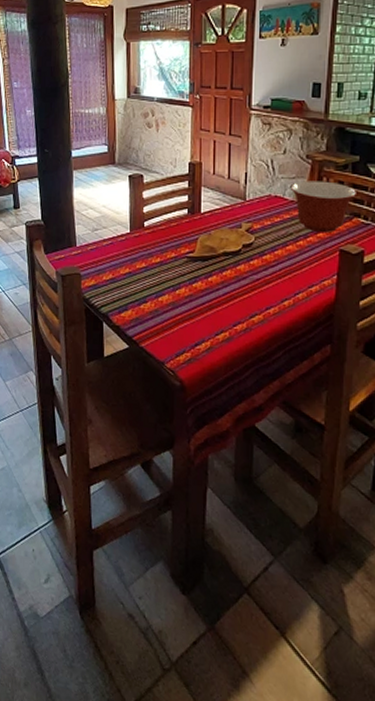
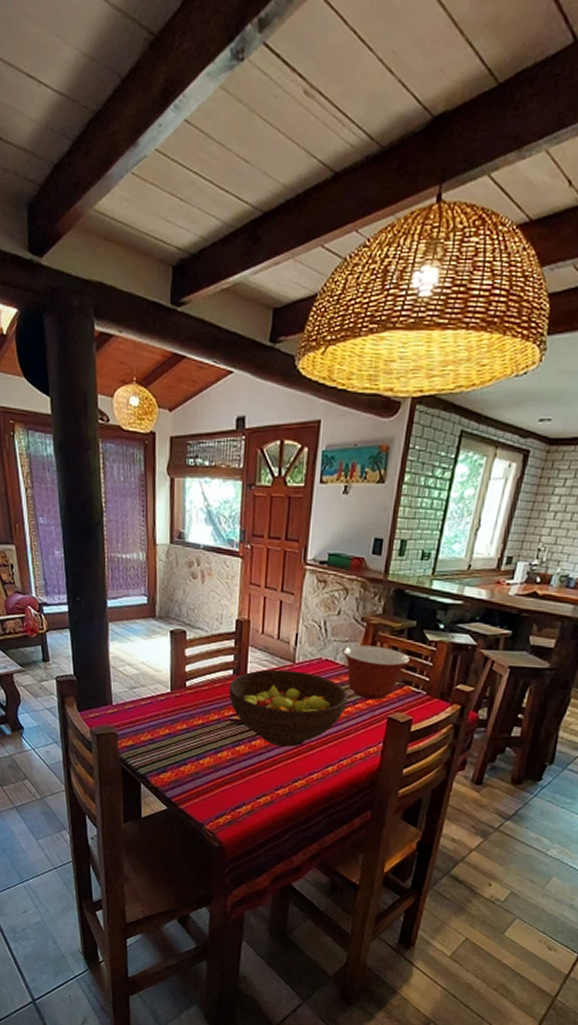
fruit bowl: none [184,207,298,282] -> present [229,669,348,747]

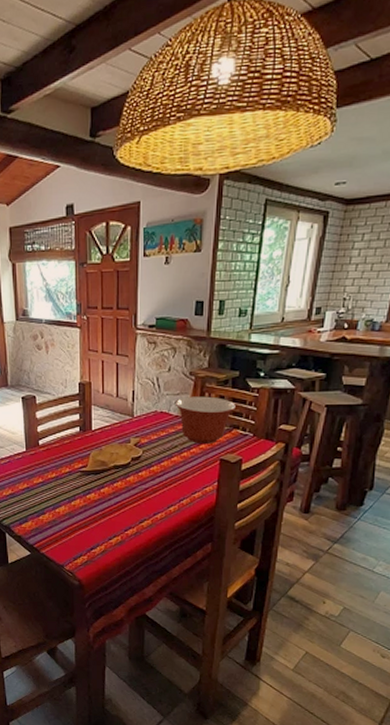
fruit bowl: present [229,669,348,747] -> none [77,424,182,491]

